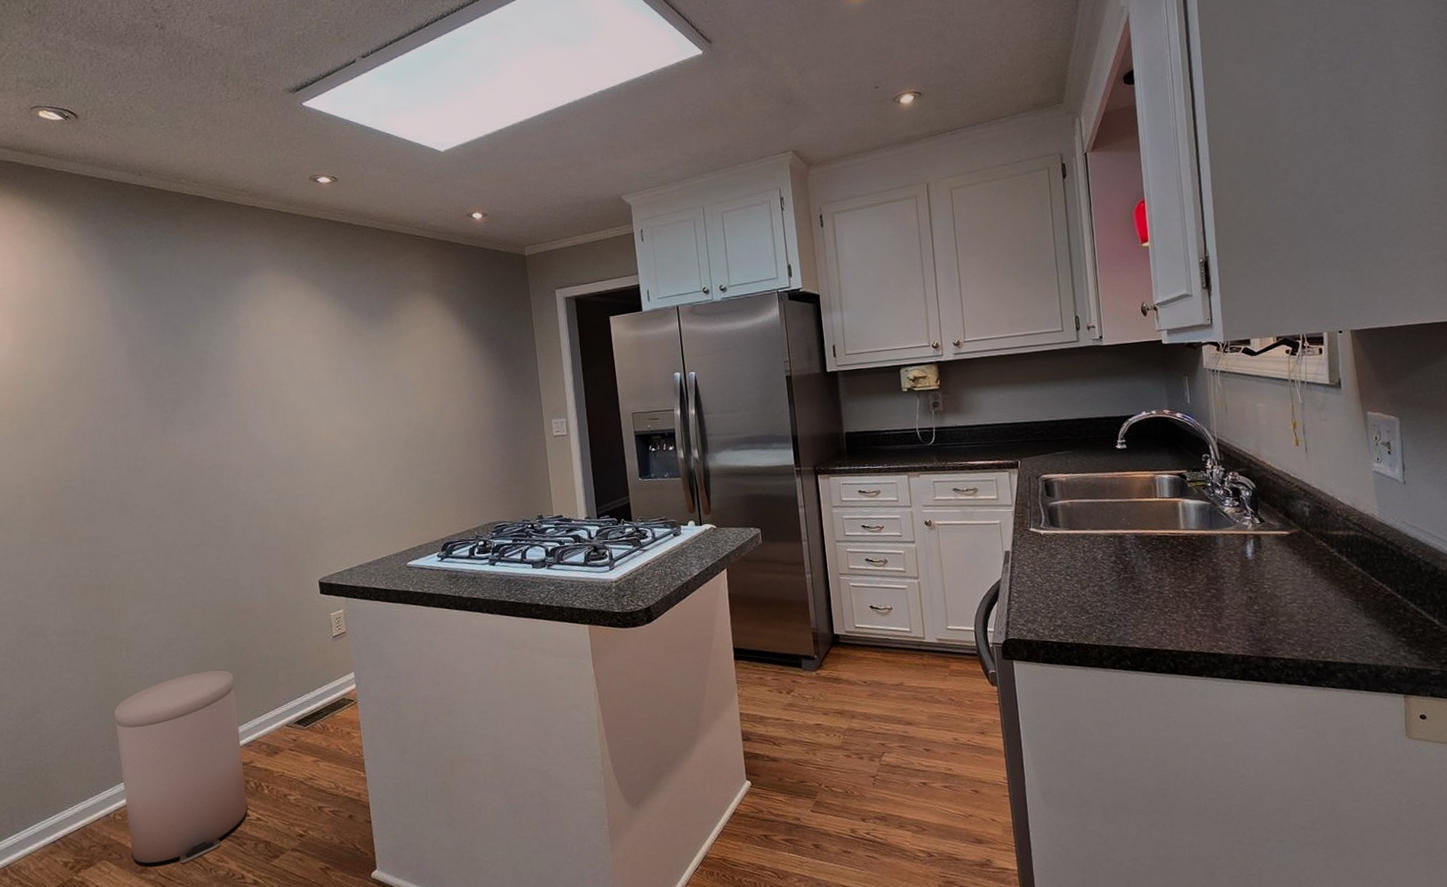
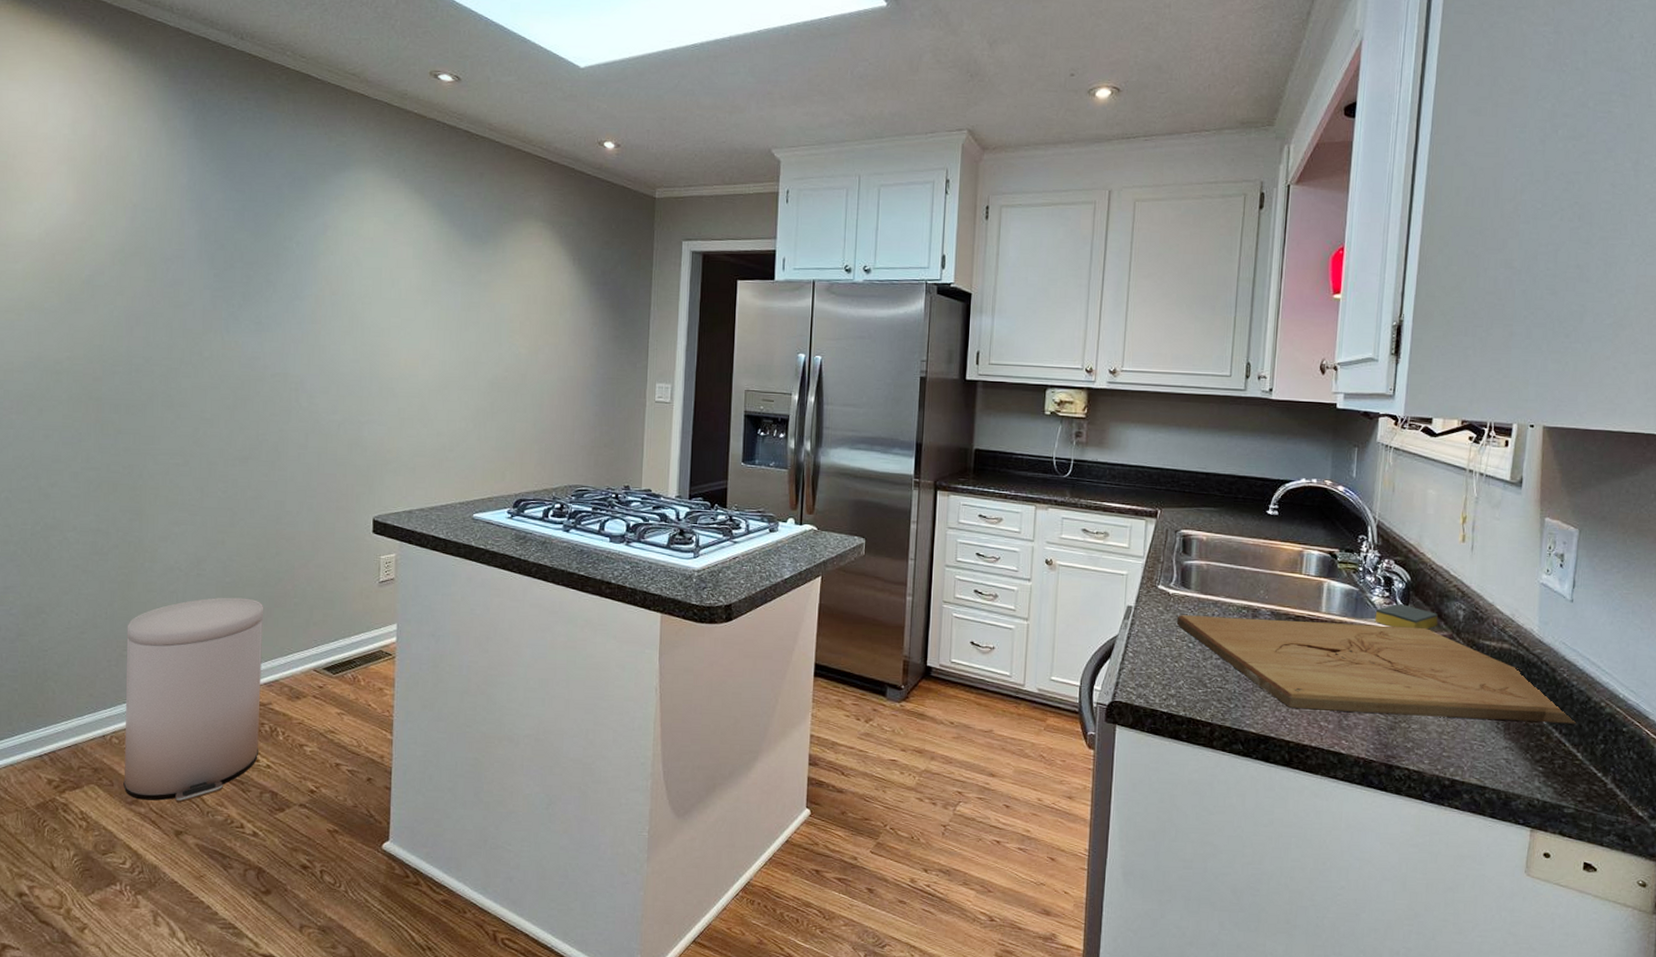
cutting board: none [1051,528,1429,621] -> present [1176,615,1577,724]
sponge: none [1229,510,1287,532] -> present [1375,604,1438,630]

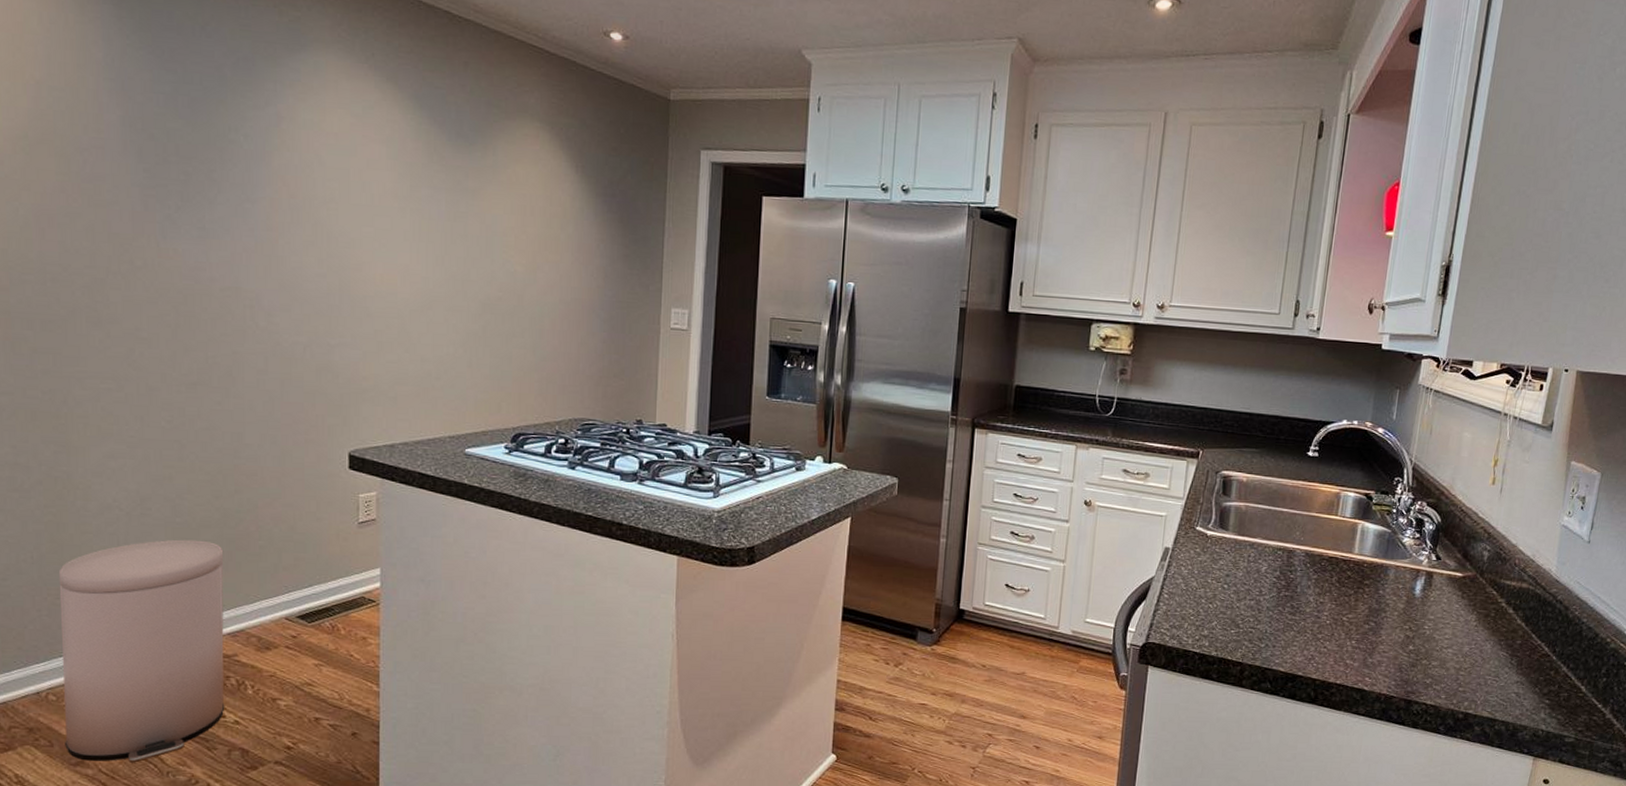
cutting board: present [1176,615,1577,724] -> none [1212,556,1584,659]
sponge: present [1375,604,1438,630] -> none [1404,545,1464,570]

